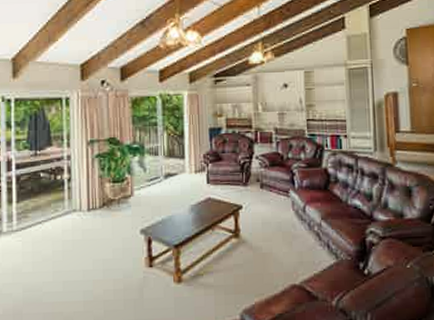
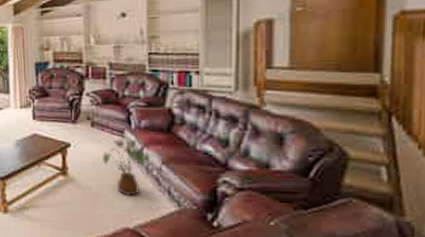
house plant: none [271,198,313,253] -> present [103,139,152,196]

